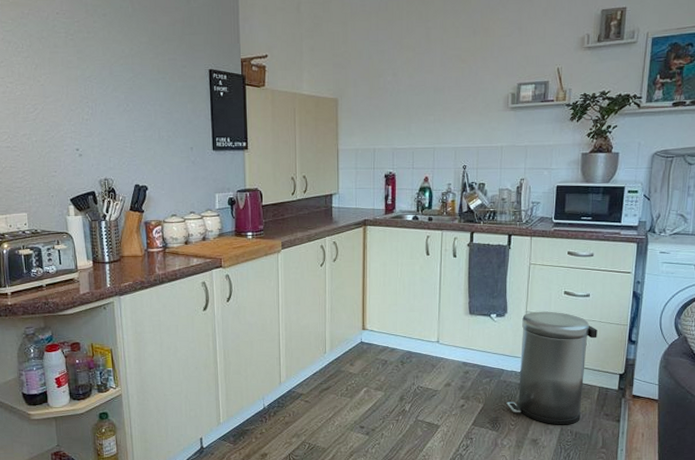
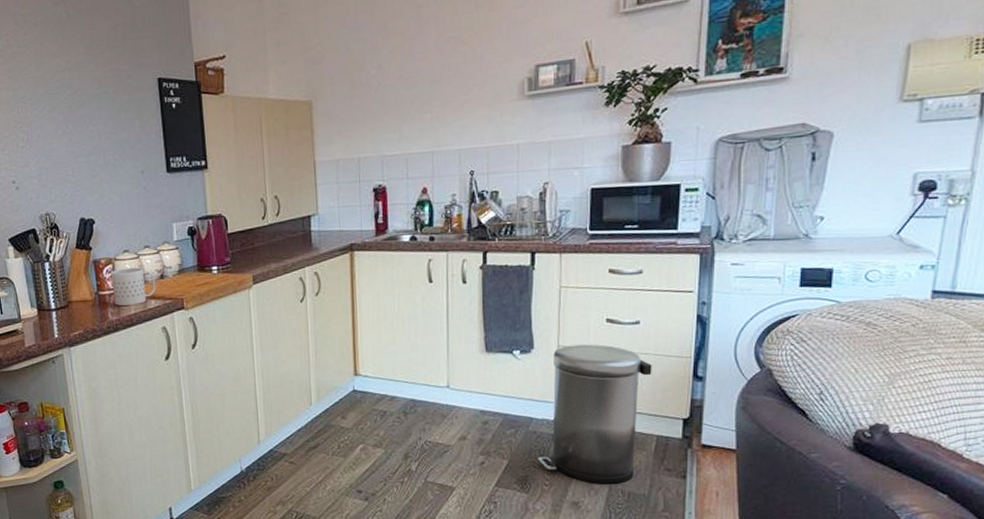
mug: none [159,229,199,263] -> present [110,267,156,307]

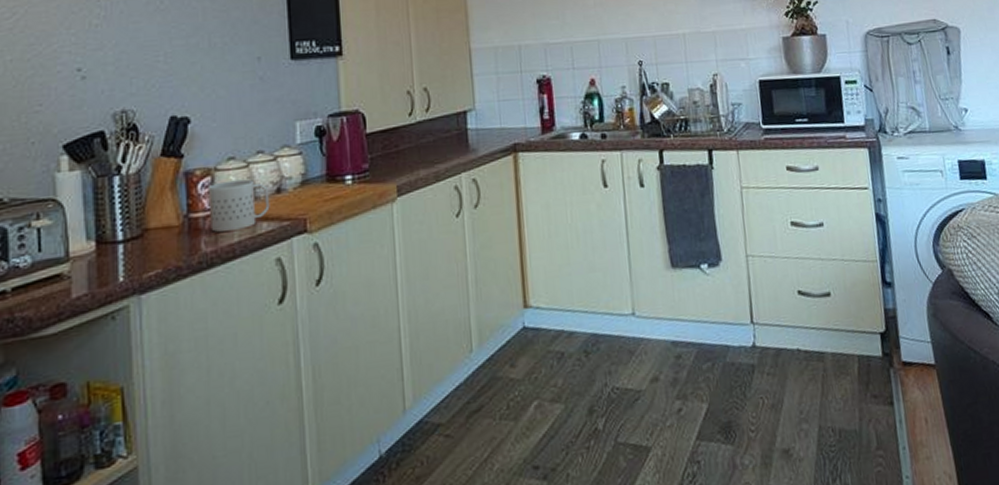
pedal bin: present [538,344,652,484] -> none [739,251,843,424]

